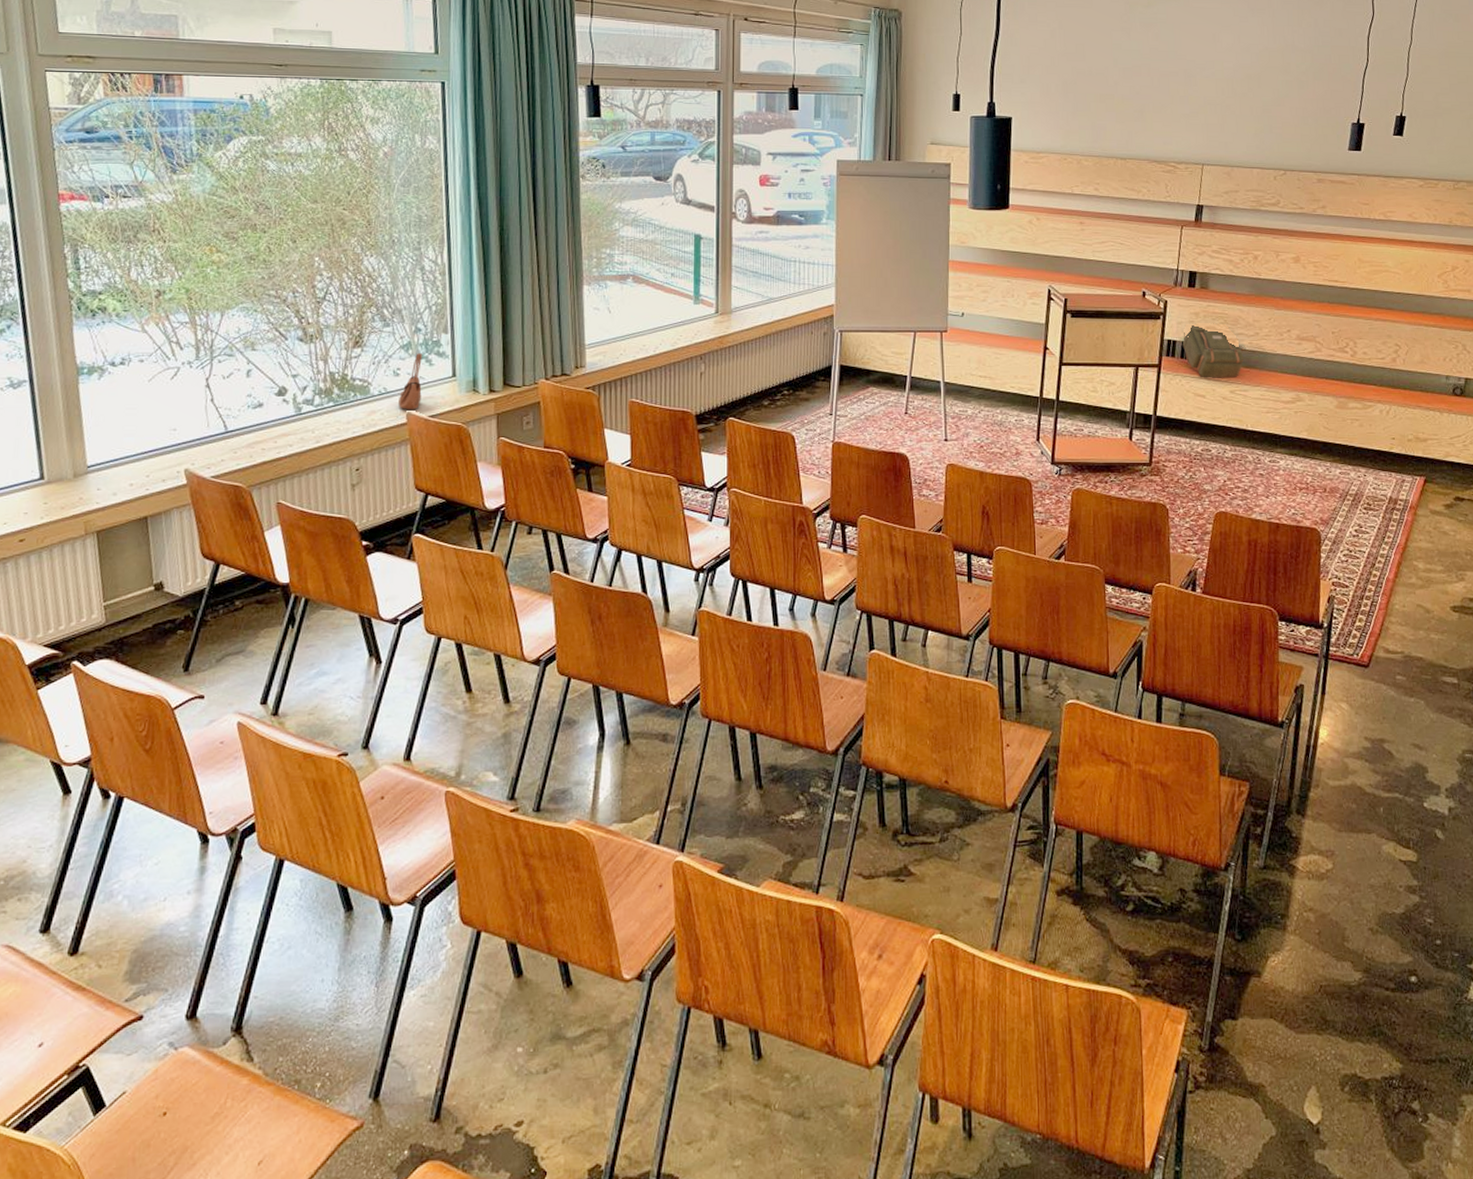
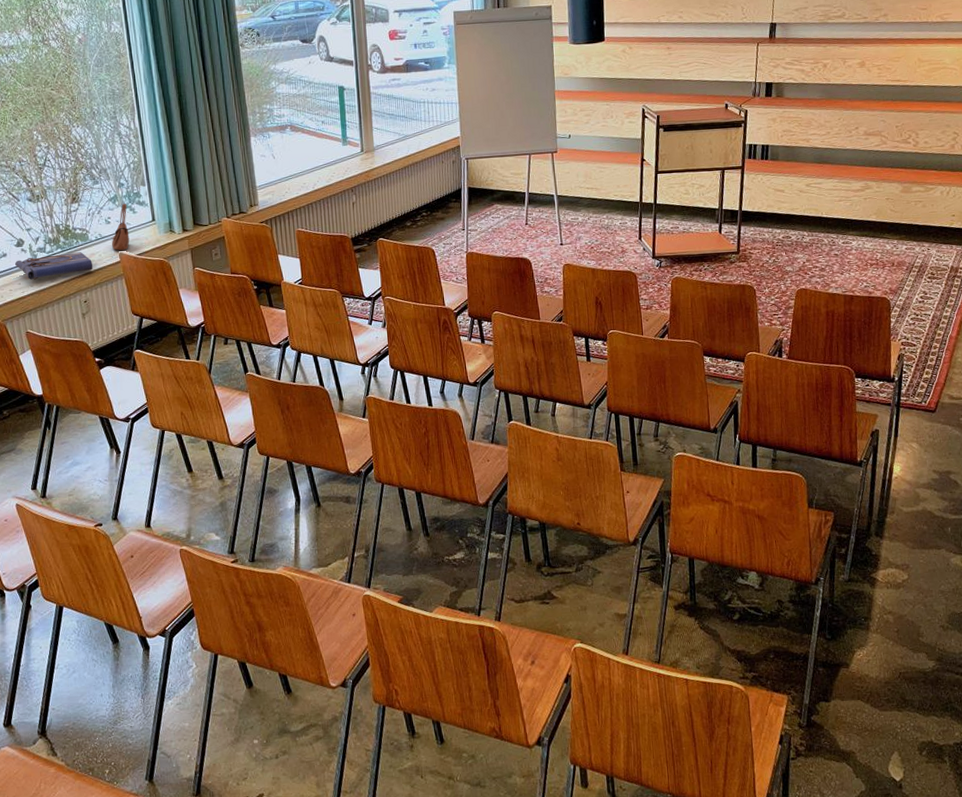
tote bag: none [272,408,372,438] -> present [14,252,93,280]
backpack: present [1182,325,1244,378] -> none [762,130,818,175]

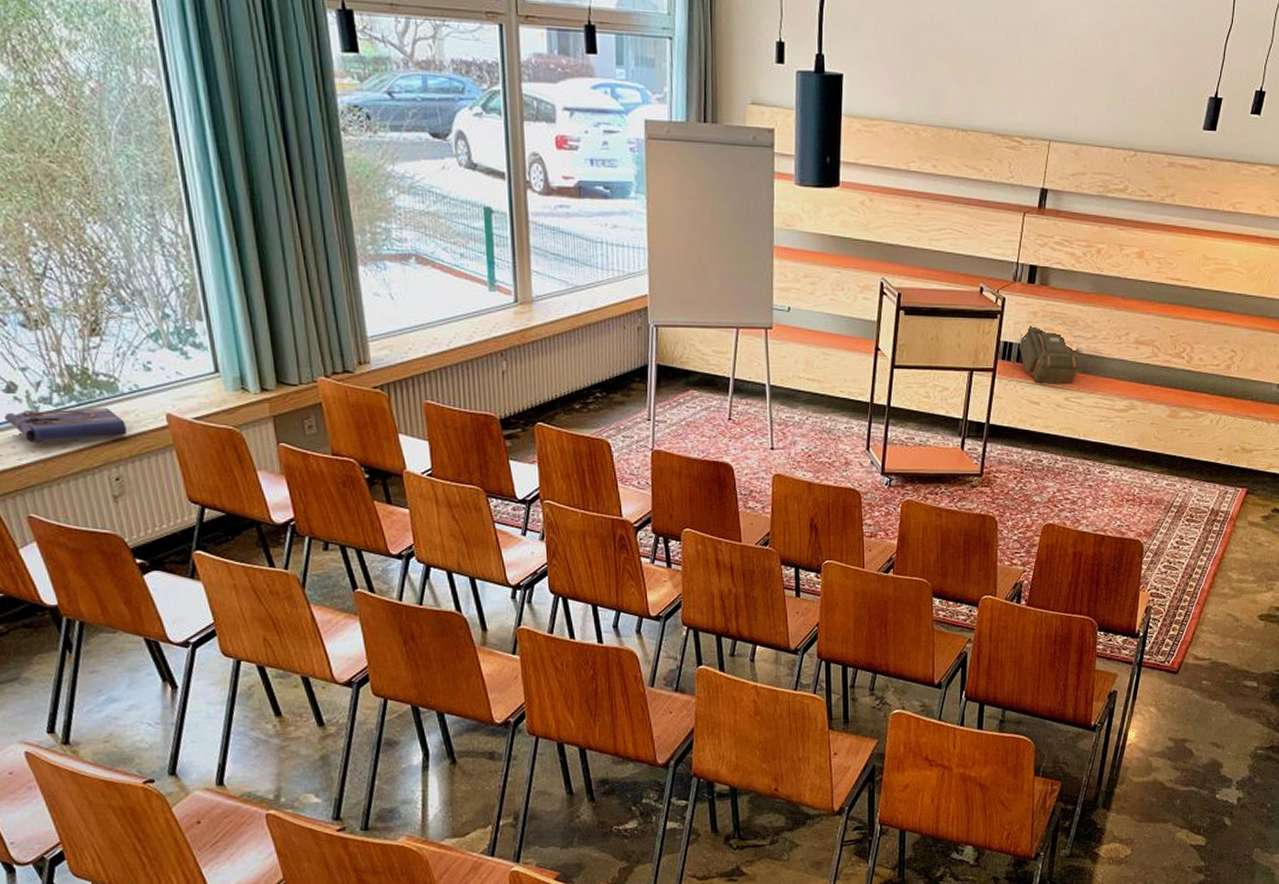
handbag: present [112,204,130,251] -> none [154,344,182,410]
backpack: none [762,130,818,175] -> present [1018,326,1081,384]

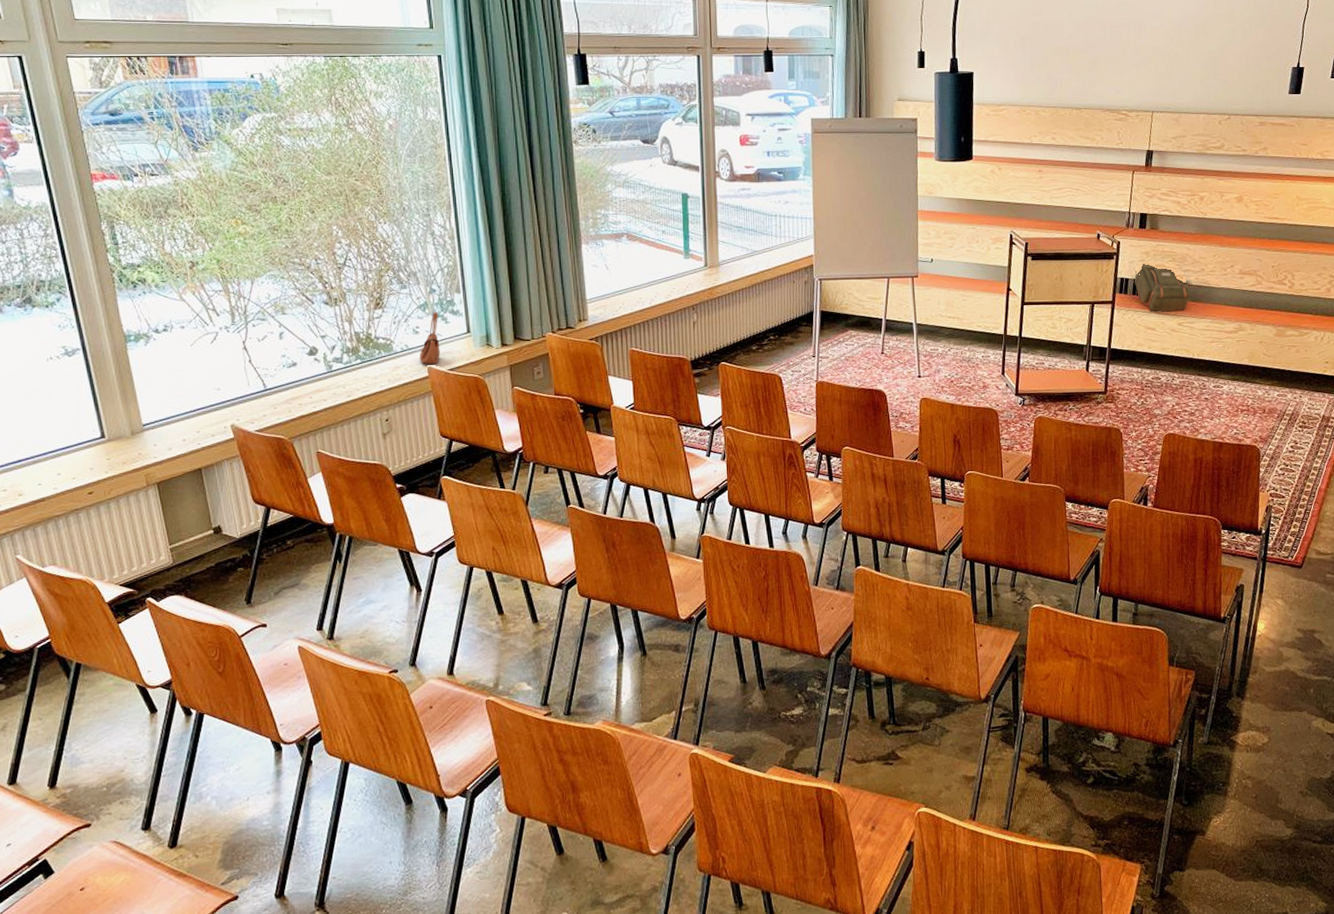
tote bag: present [3,408,127,443] -> none [305,364,397,394]
handbag: none [154,344,182,410] -> present [420,312,440,364]

